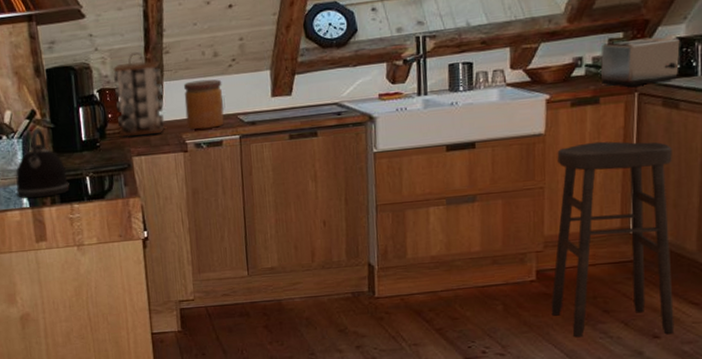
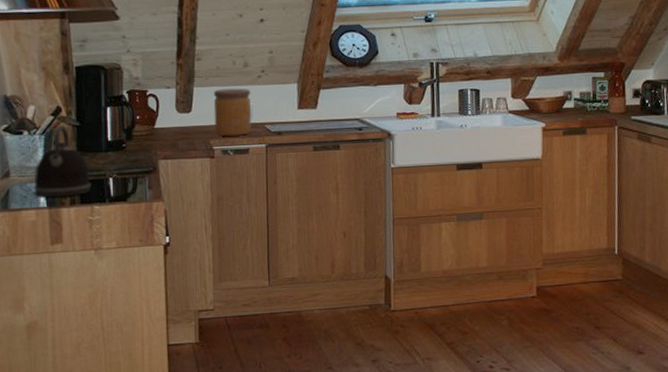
spice rack: present [113,51,165,137] -> none [144,56,194,140]
stool: present [551,141,675,337] -> none [550,168,656,353]
toaster: present [600,37,680,88] -> none [586,78,650,121]

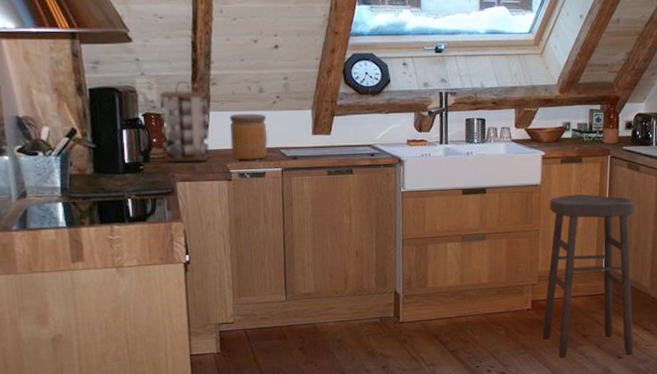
kettle: present [32,124,91,198] -> none [51,146,110,218]
spice rack: none [144,56,194,140] -> present [159,80,210,163]
stool: none [550,168,656,353] -> present [542,194,634,358]

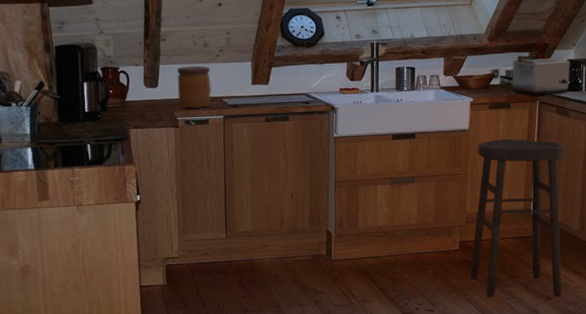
spice rack: present [159,80,210,163] -> none [116,37,160,111]
toaster: none [583,111,641,151] -> present [511,58,570,97]

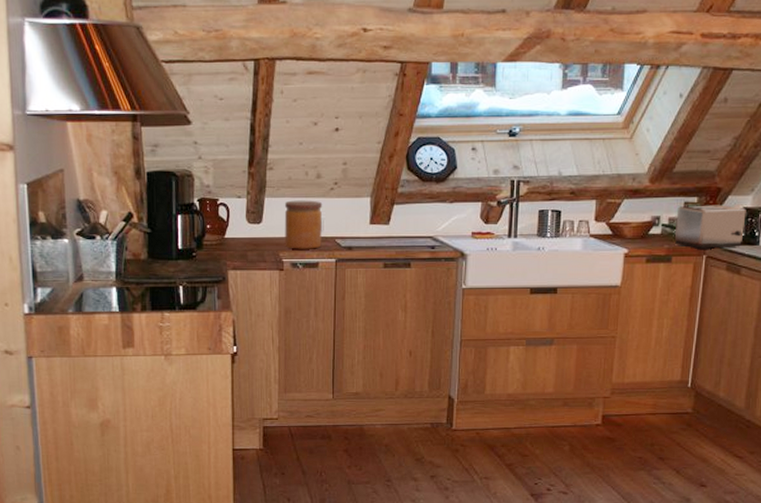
stool: present [470,138,563,298] -> none [612,298,731,483]

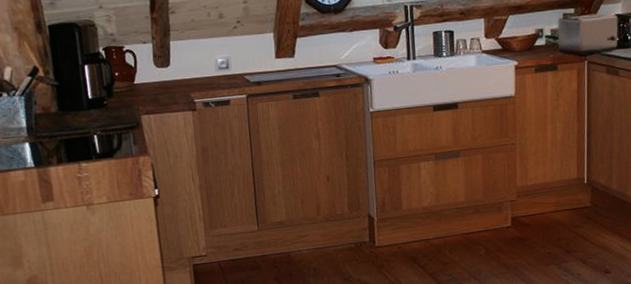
jar: present [284,200,323,249] -> none [190,40,231,89]

